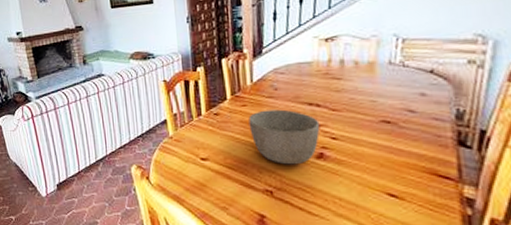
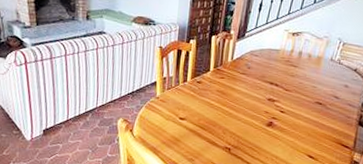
bowl: present [248,109,320,165] -> none [222,83,275,130]

